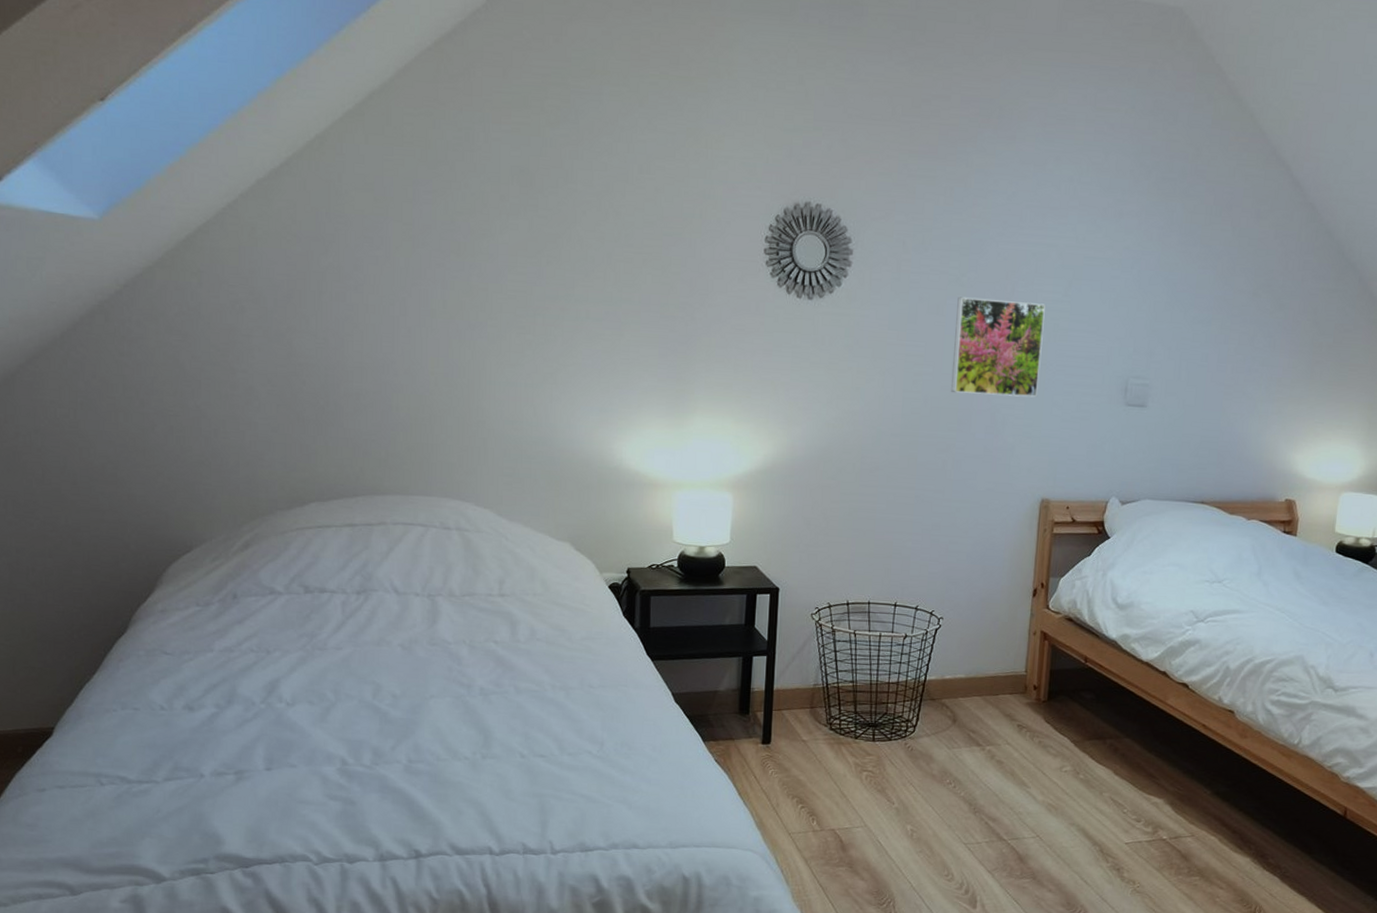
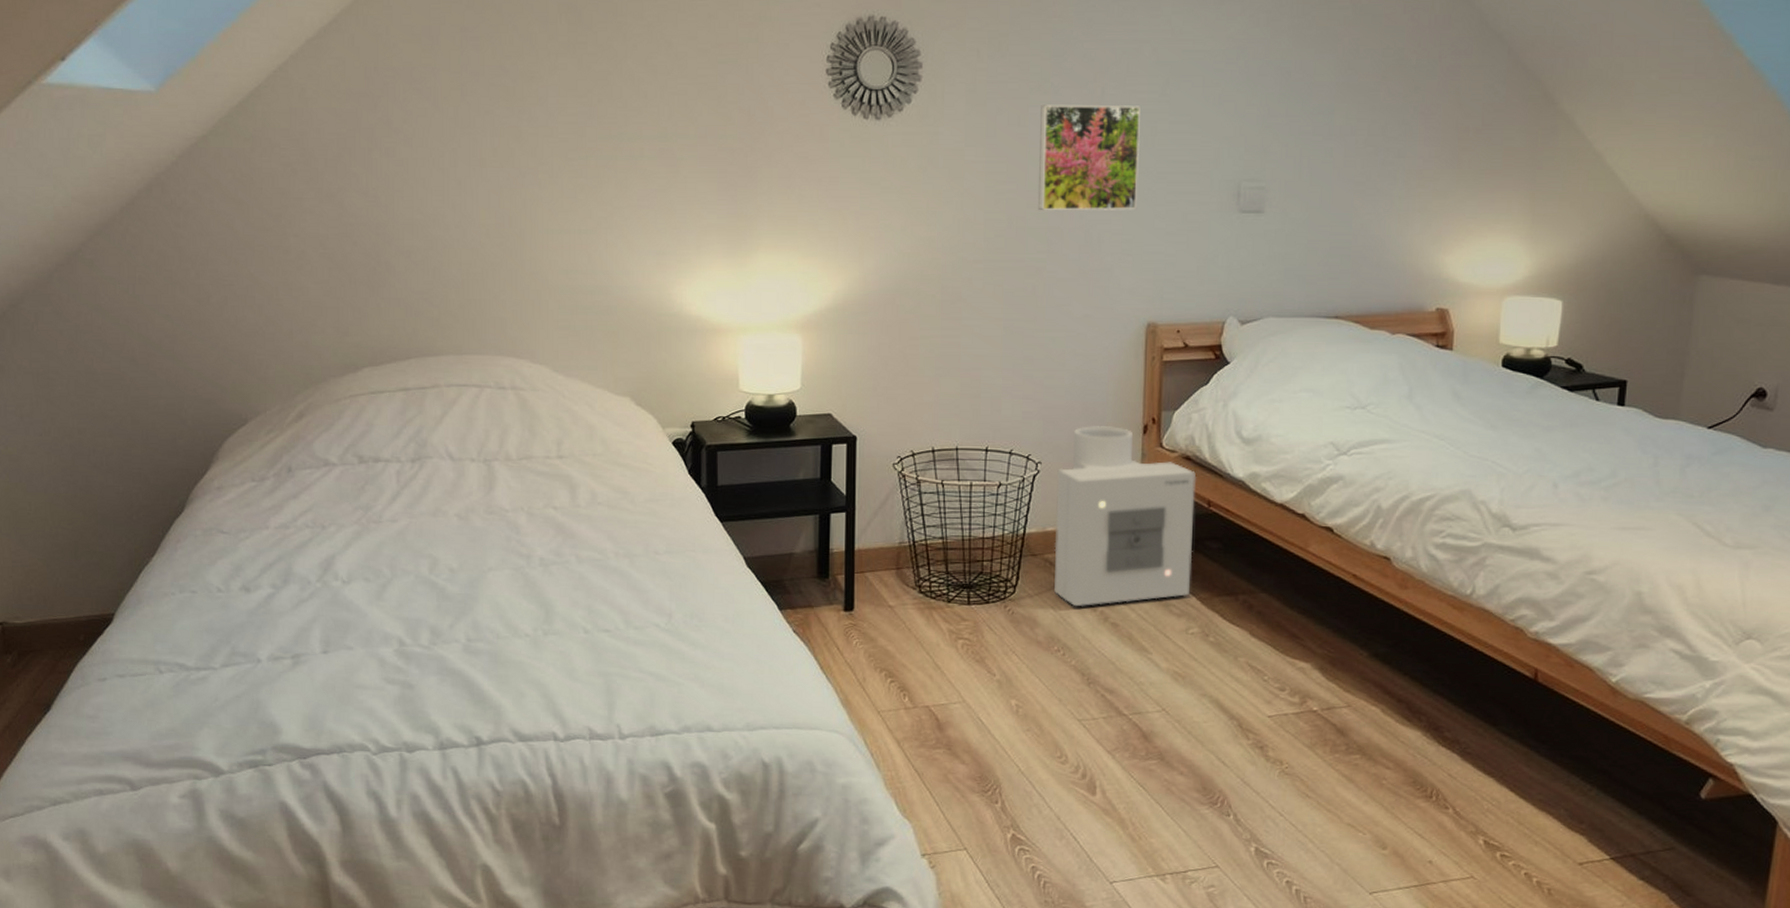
air purifier: none [949,587,1077,746] -> present [1054,426,1197,607]

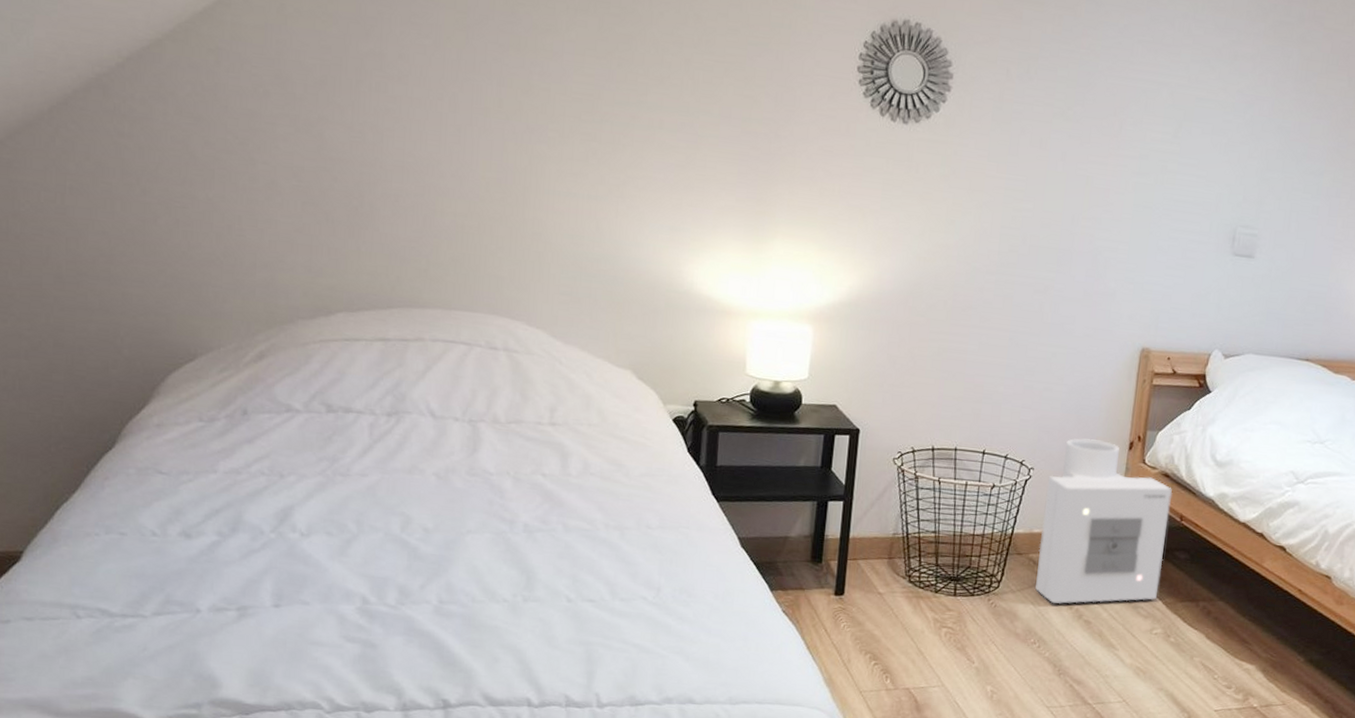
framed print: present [1038,104,1140,211] -> none [1052,131,1154,242]

